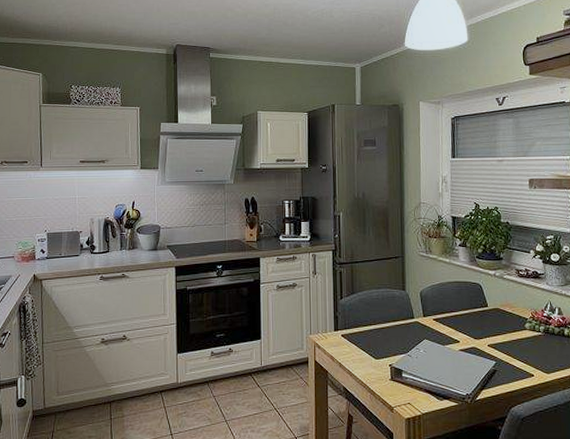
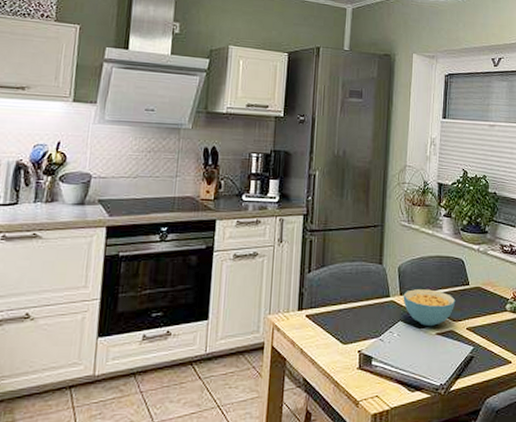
cereal bowl: none [426,311,476,344] -> present [403,289,456,327]

